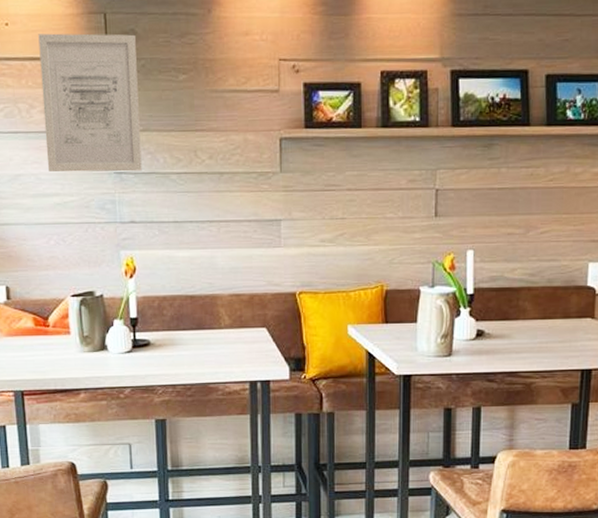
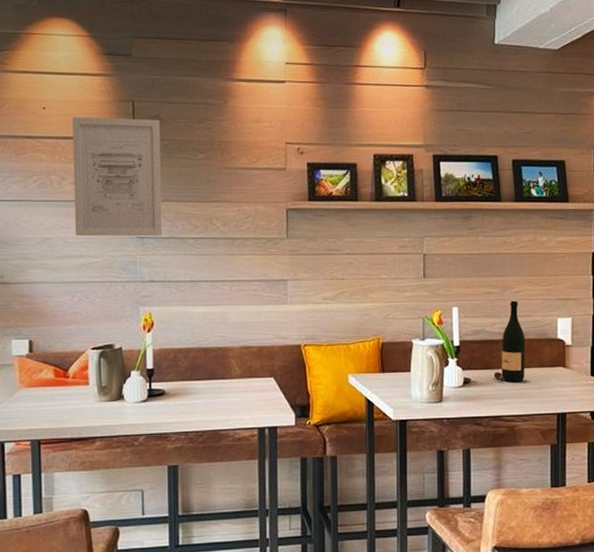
wine bottle: none [511,242,550,336] -> present [493,300,526,383]

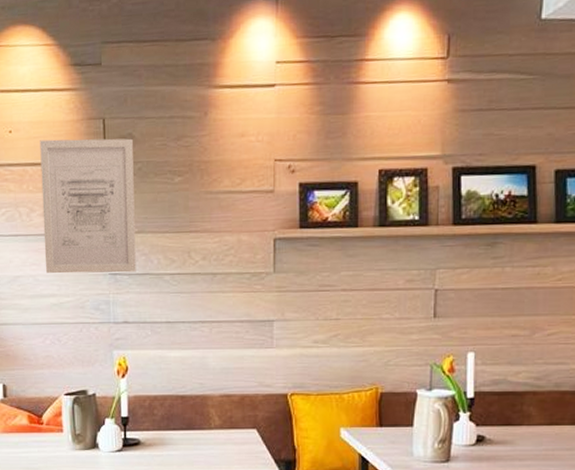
wine bottle: present [493,300,526,383] -> none [514,345,557,442]

